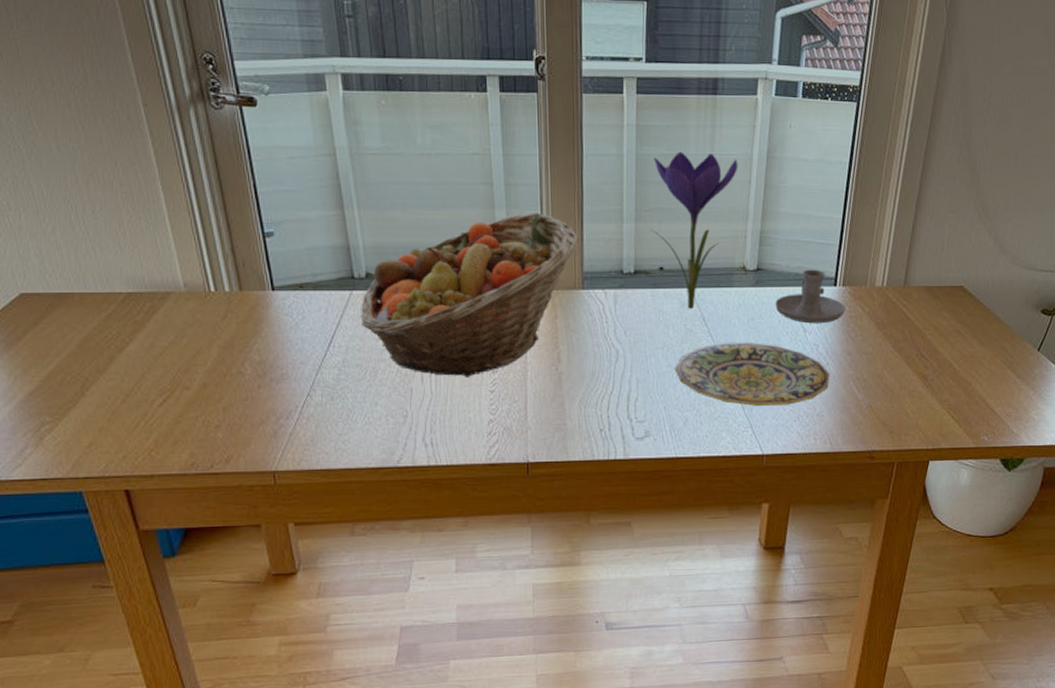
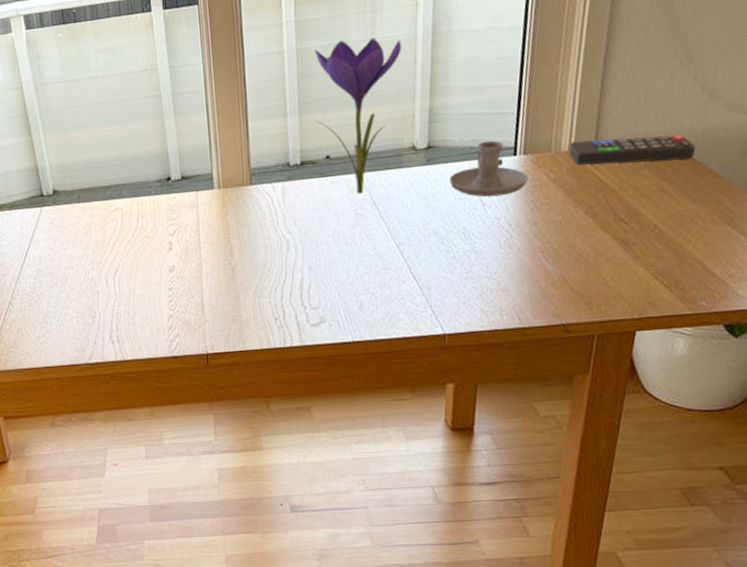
fruit basket: present [360,213,579,377] -> none [50,117,245,277]
plate: present [675,343,830,406] -> none [346,221,515,286]
remote control: none [882,278,987,305] -> present [569,135,696,165]

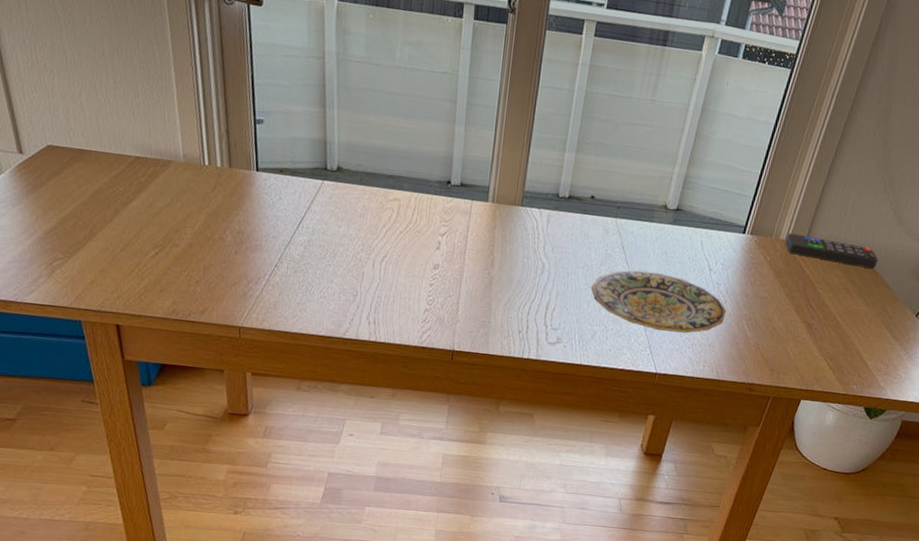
flower: present [314,37,402,195] -> none [589,94,675,238]
plate: none [346,221,515,286] -> present [591,270,726,333]
candle holder: present [449,140,529,197] -> none [687,215,750,266]

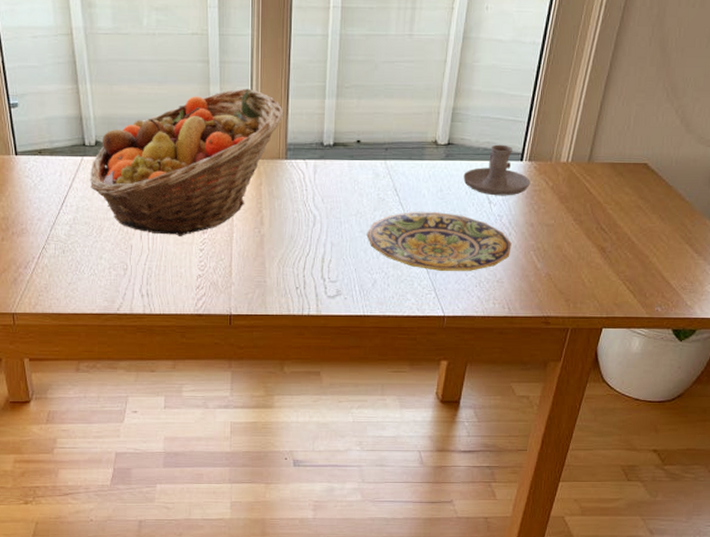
fruit basket: none [327,132,525,270] -> present [89,88,284,236]
candle holder: none [687,215,750,266] -> present [463,144,531,196]
remote control: present [785,233,878,269] -> none [567,154,670,182]

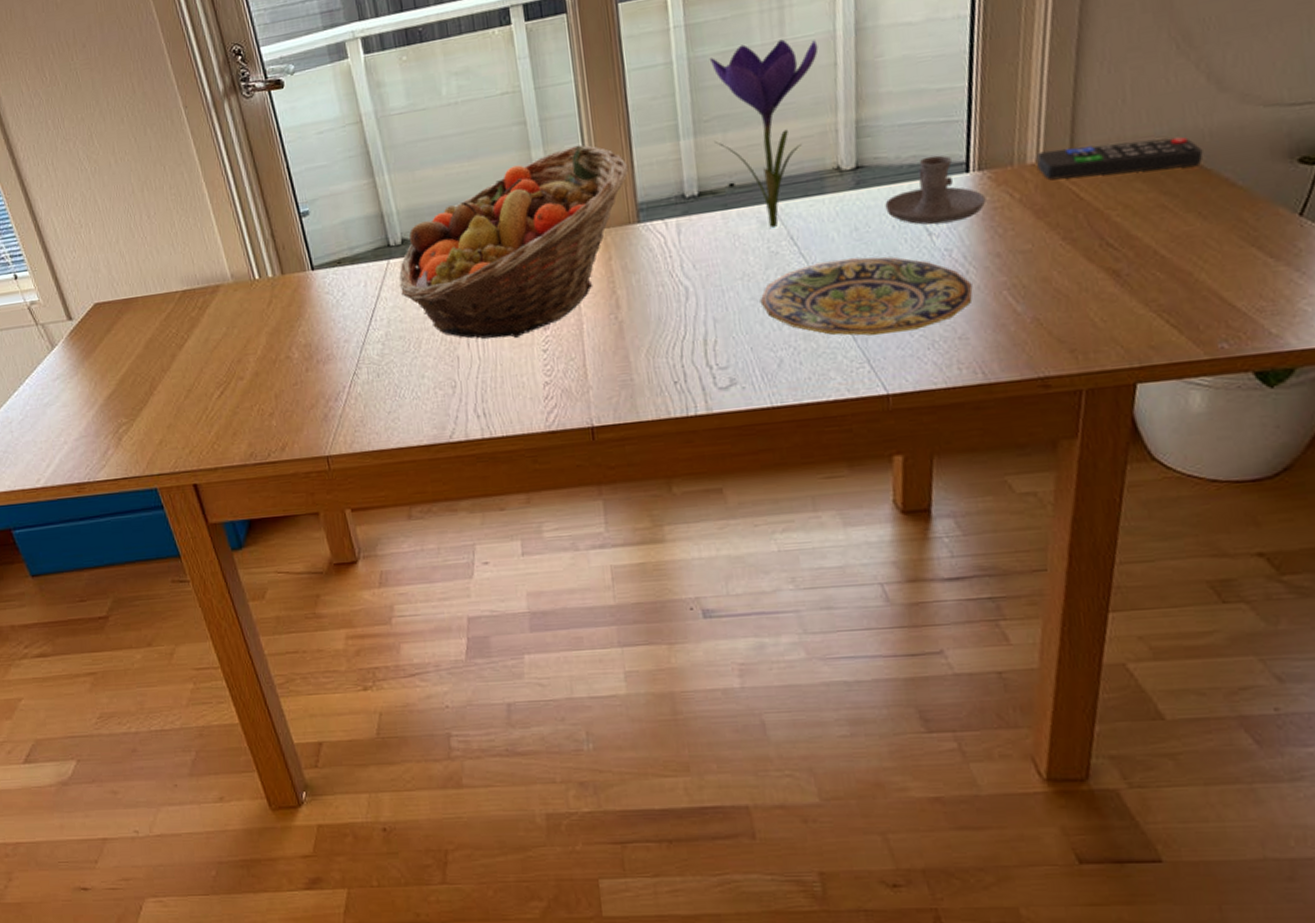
flower: none [351,32,435,181] -> present [709,39,819,229]
remote control: none [567,154,670,182] -> present [1036,136,1204,180]

